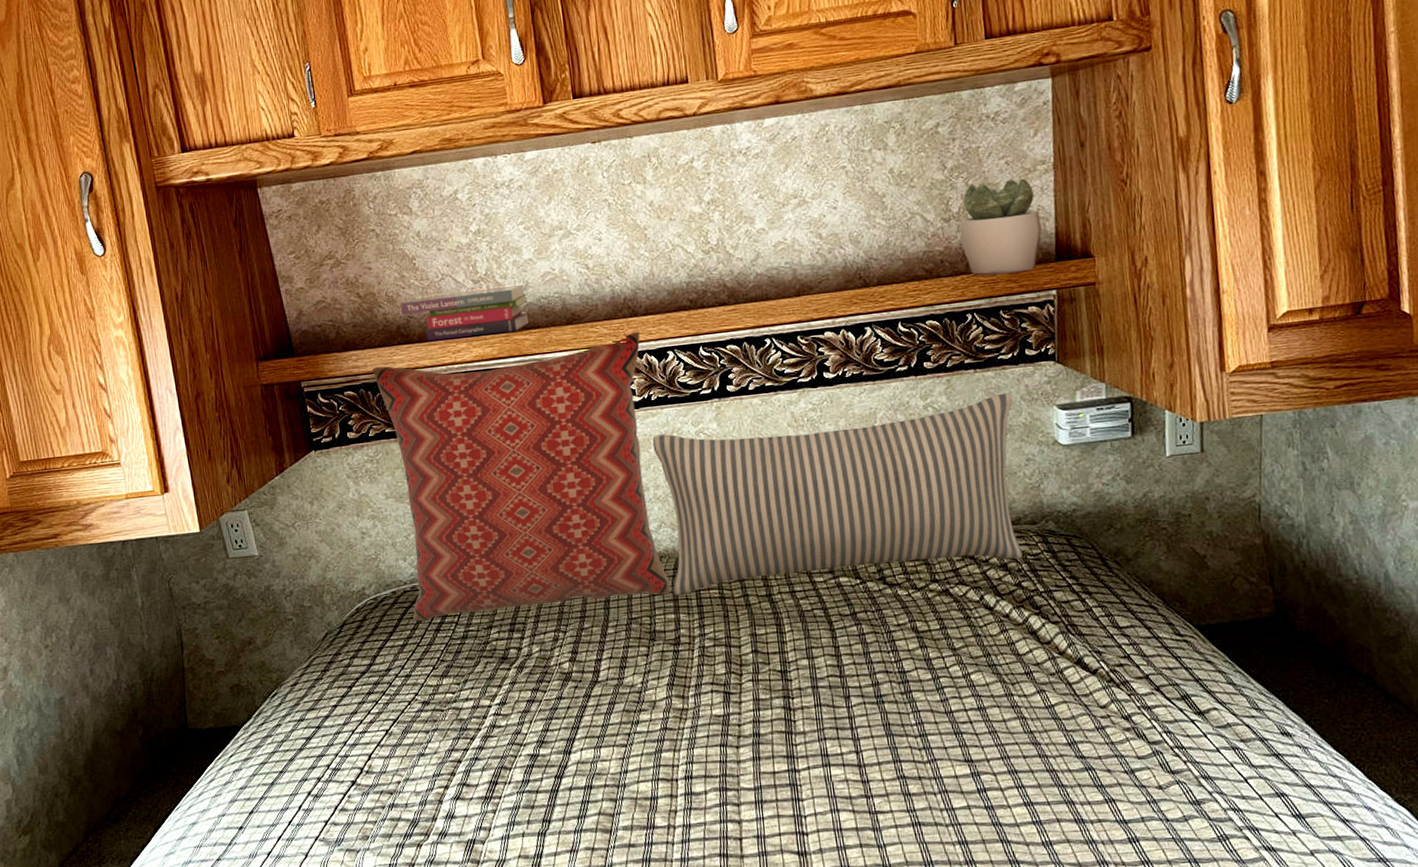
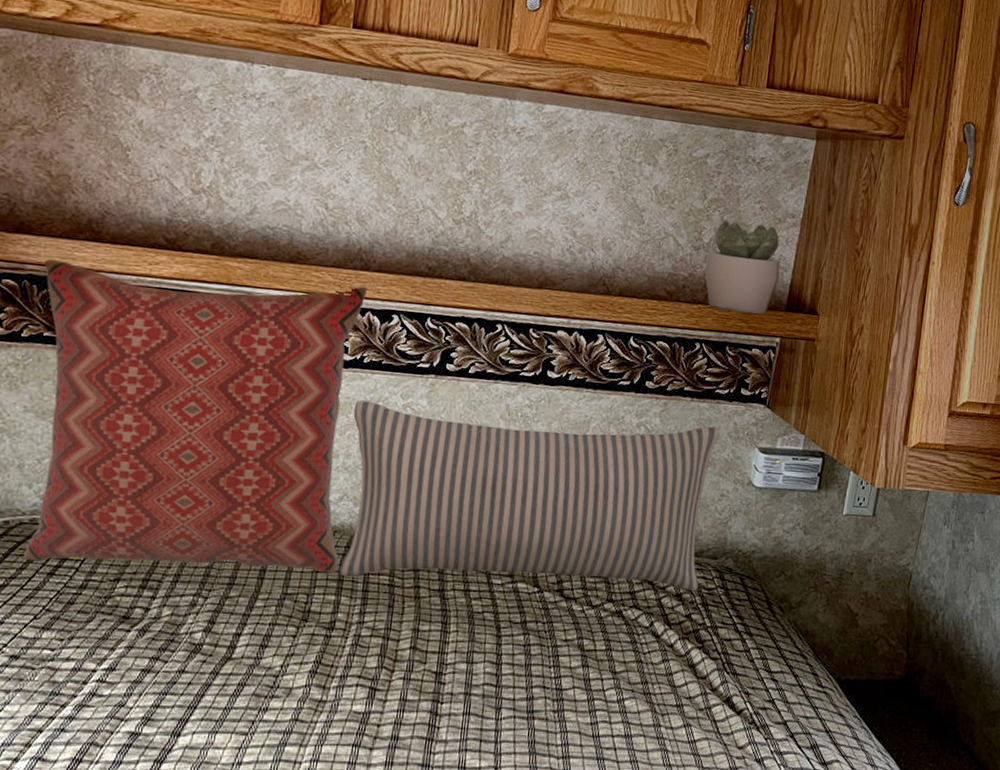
books: present [401,285,530,342] -> none [98,192,251,257]

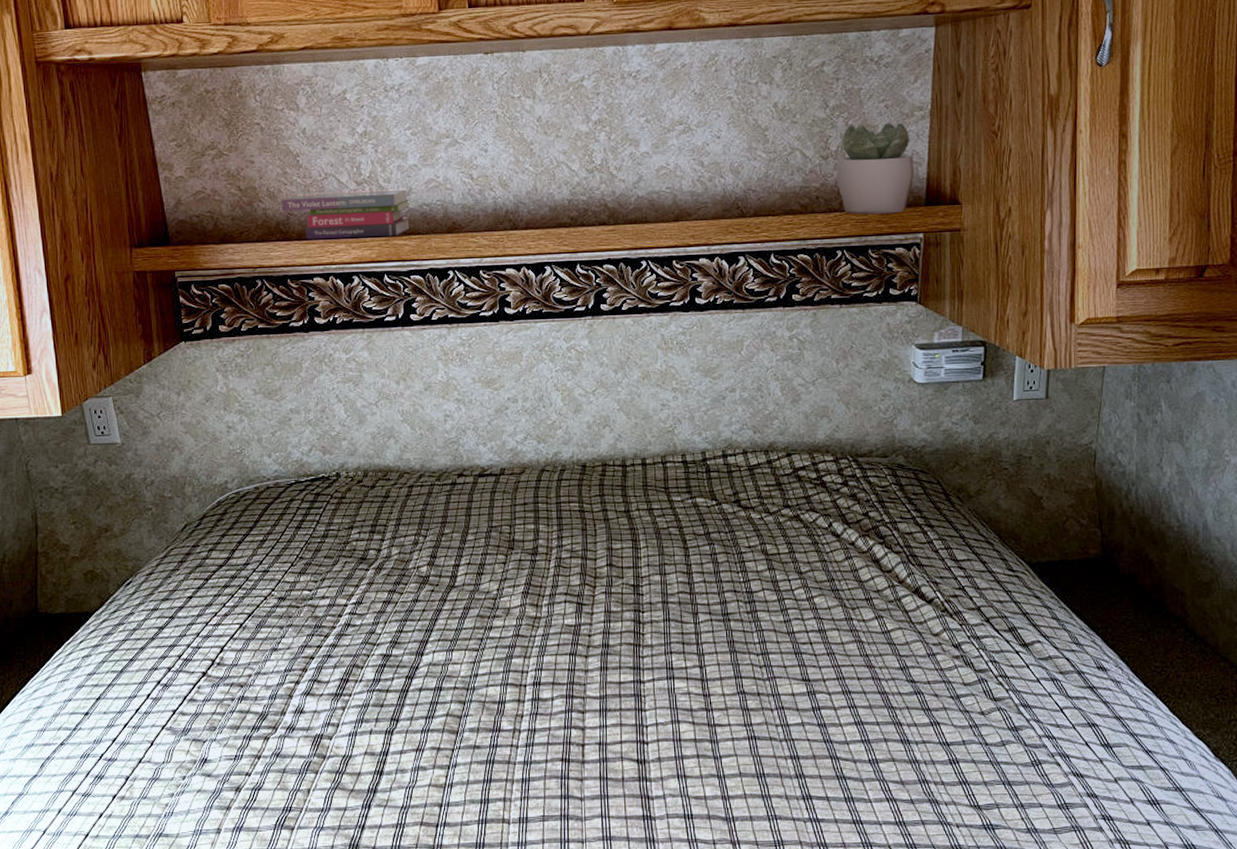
pillow: present [23,260,367,574] -> none [249,245,532,518]
books: none [98,192,251,257] -> present [282,190,410,240]
pillow: present [339,400,720,592] -> none [524,329,873,506]

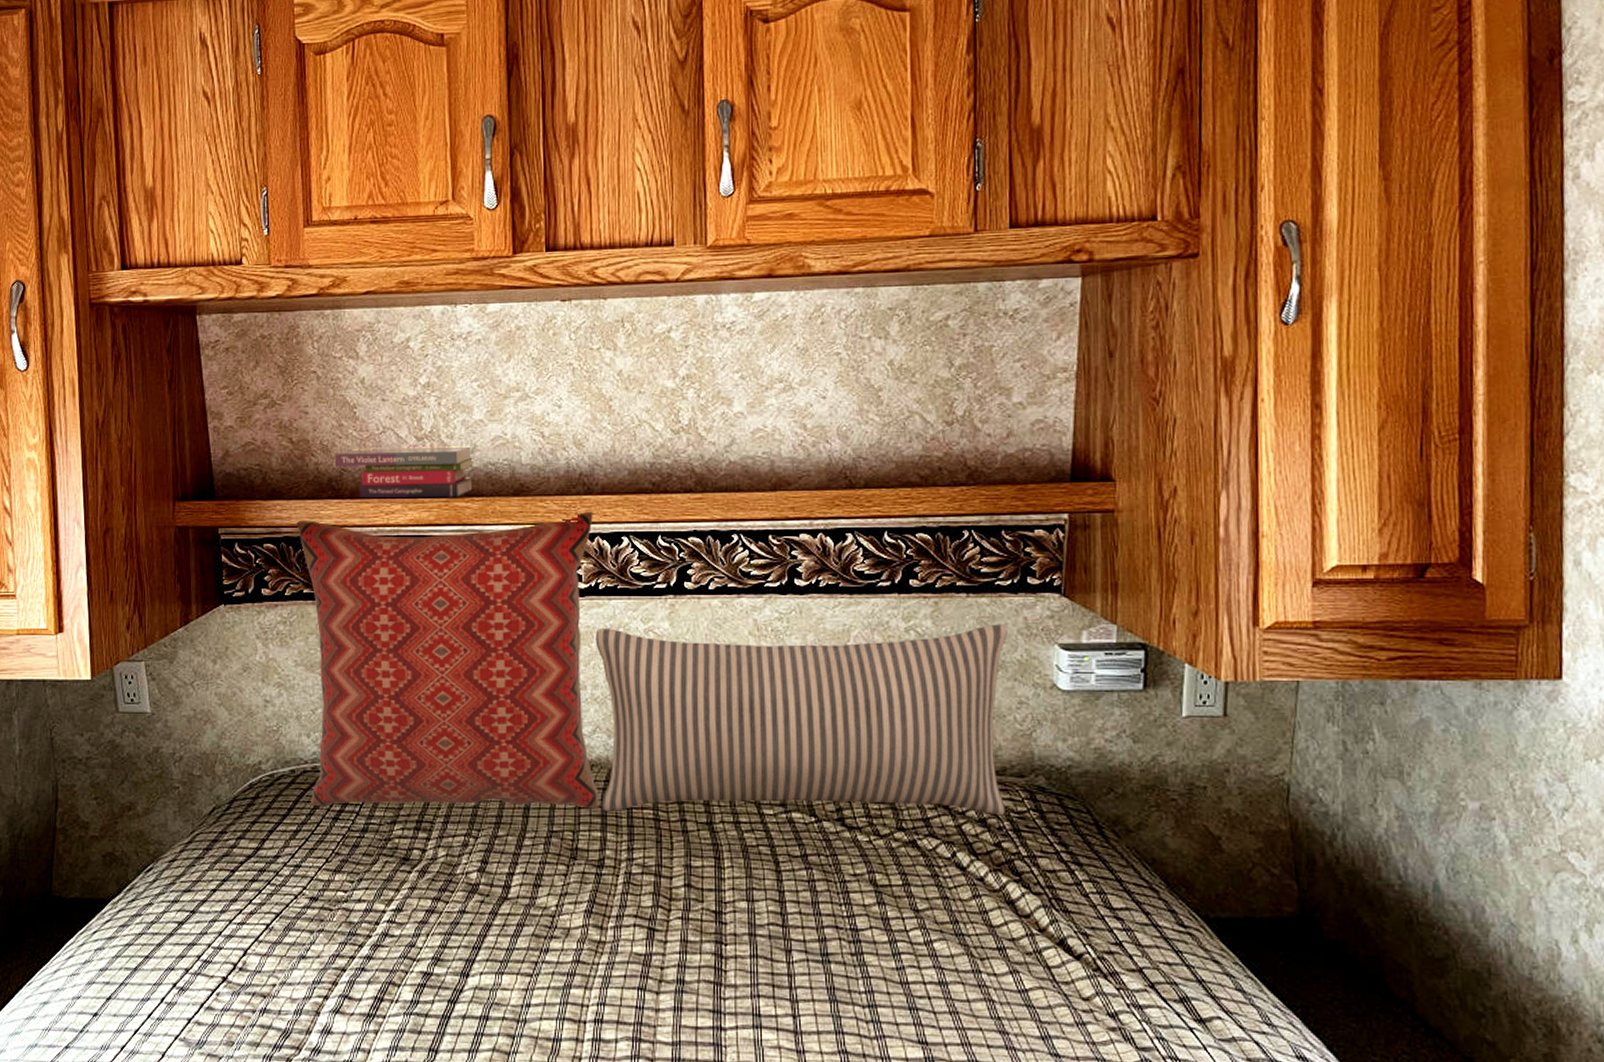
pillow: none [249,245,532,518] -> present [297,512,600,809]
pillow: none [524,329,873,506] -> present [595,624,1007,816]
succulent plant: present [836,123,914,215] -> none [963,385,1057,490]

